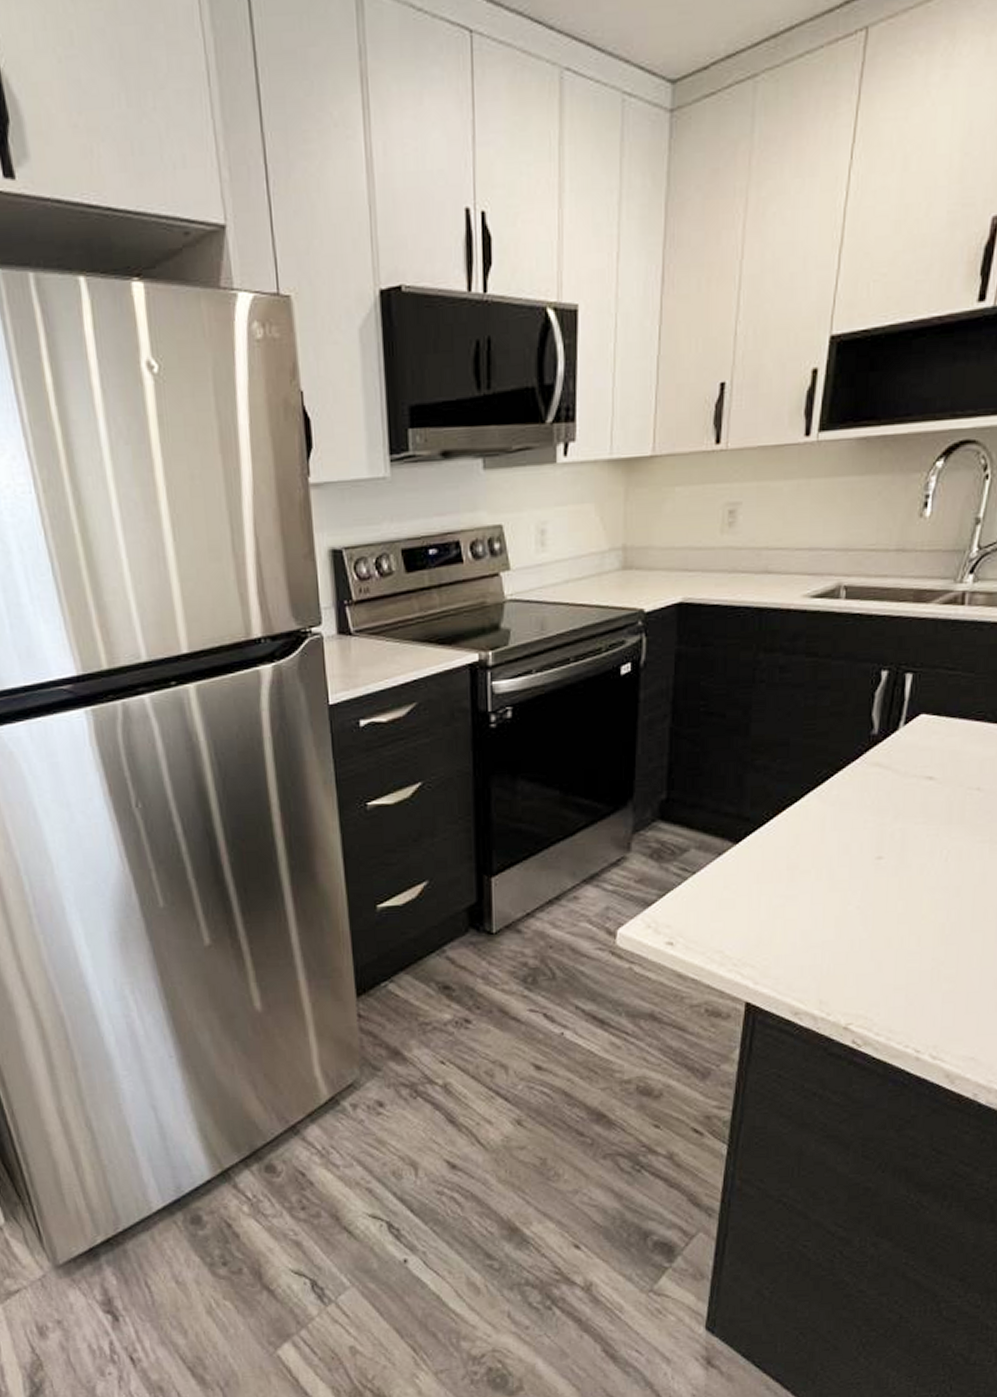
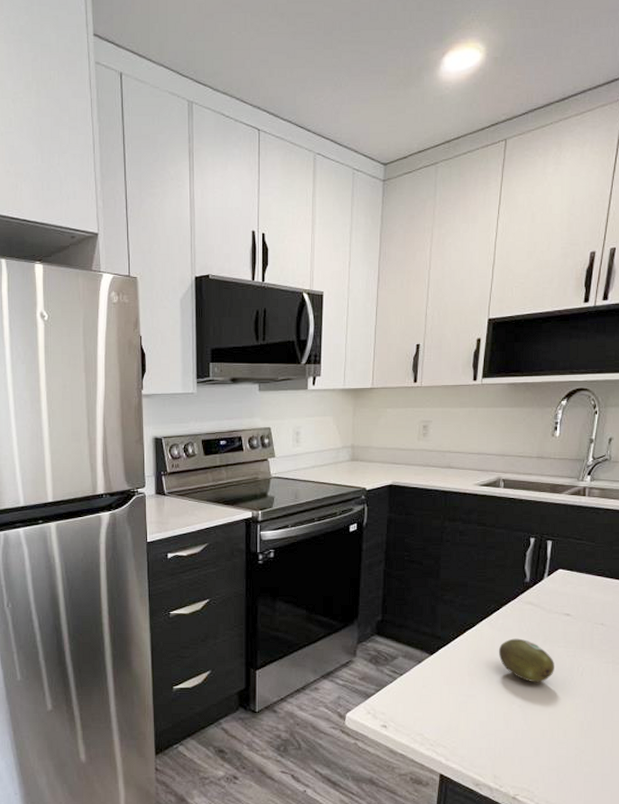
fruit: none [830,814,908,875] -> present [498,638,554,683]

